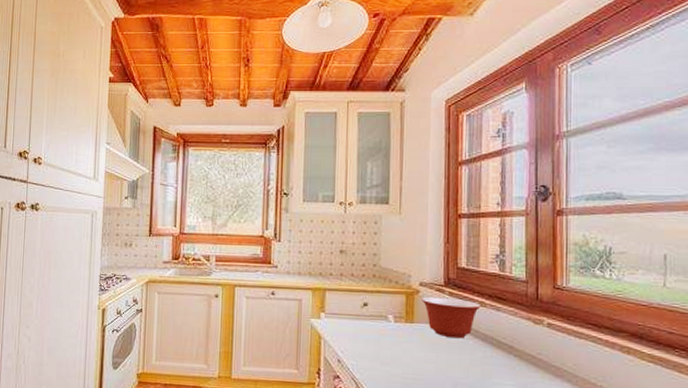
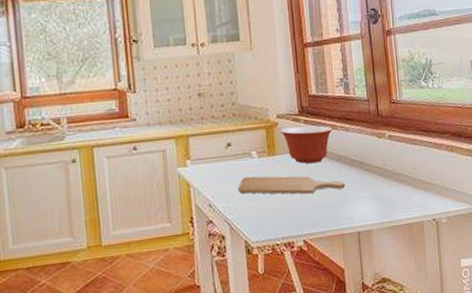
chopping board: none [370,339,490,371] -> present [239,176,346,195]

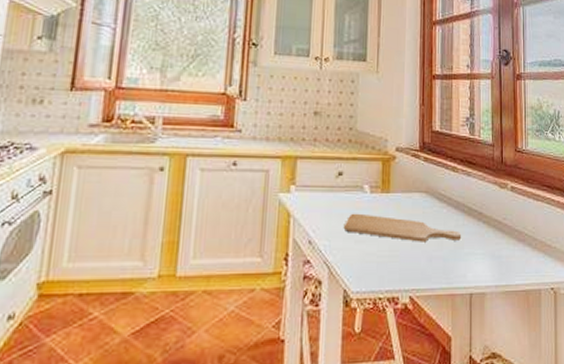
mixing bowl: present [280,125,333,164] -> none [398,162,454,208]

